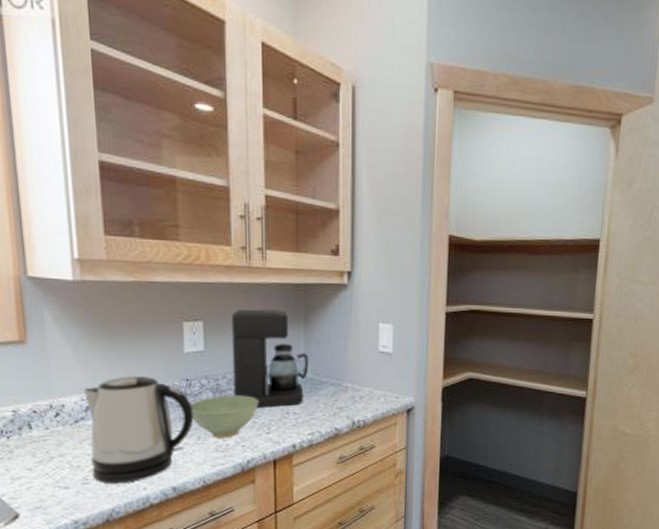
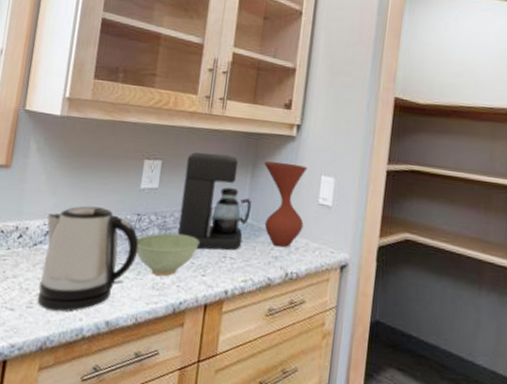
decorative vase: none [316,313,366,398] -> present [264,161,308,247]

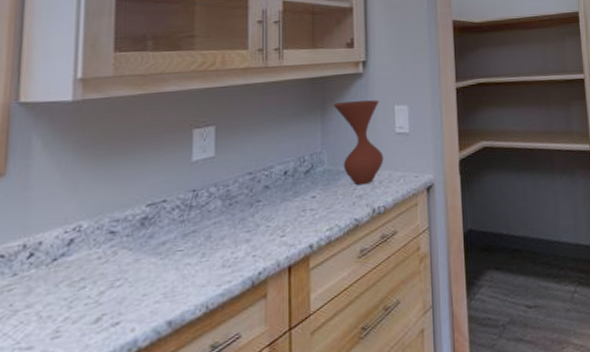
kettle: present [37,205,139,311] -> none [66,193,199,332]
bowl: present [136,233,200,277] -> none [196,198,273,252]
coffee maker: present [177,152,252,249] -> none [245,104,327,209]

